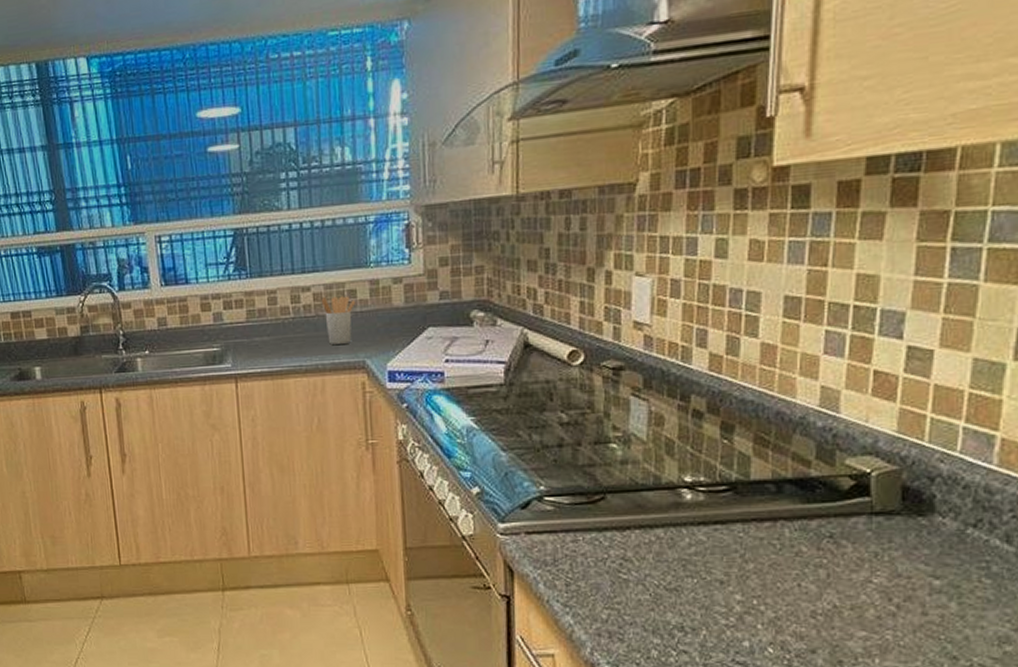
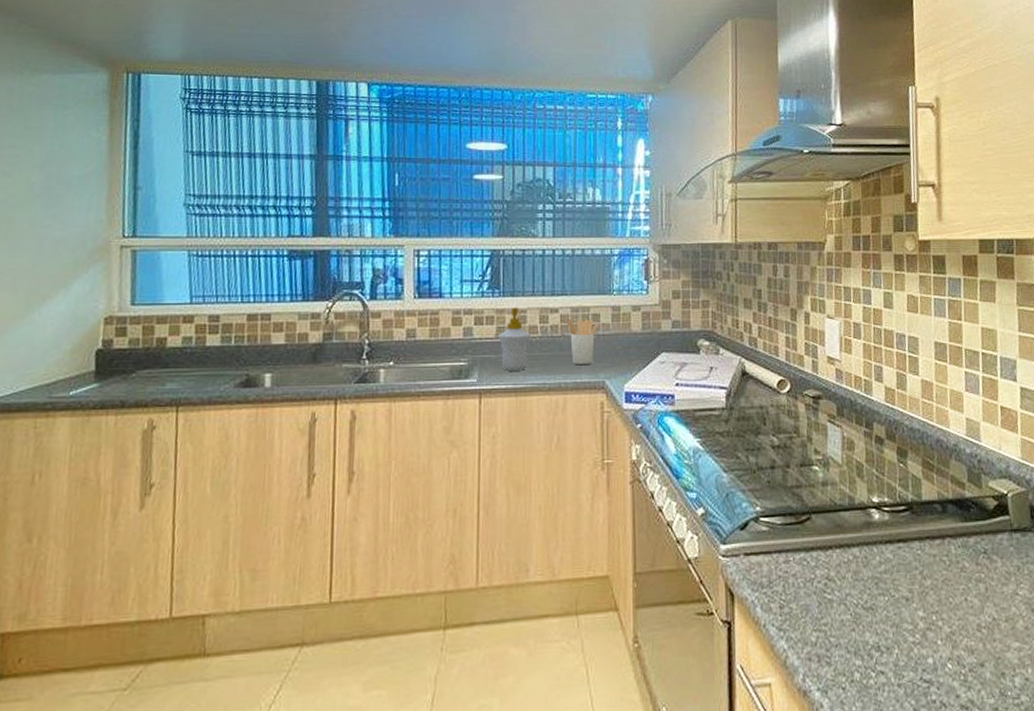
soap bottle: none [249,288,283,355] -> present [499,307,531,371]

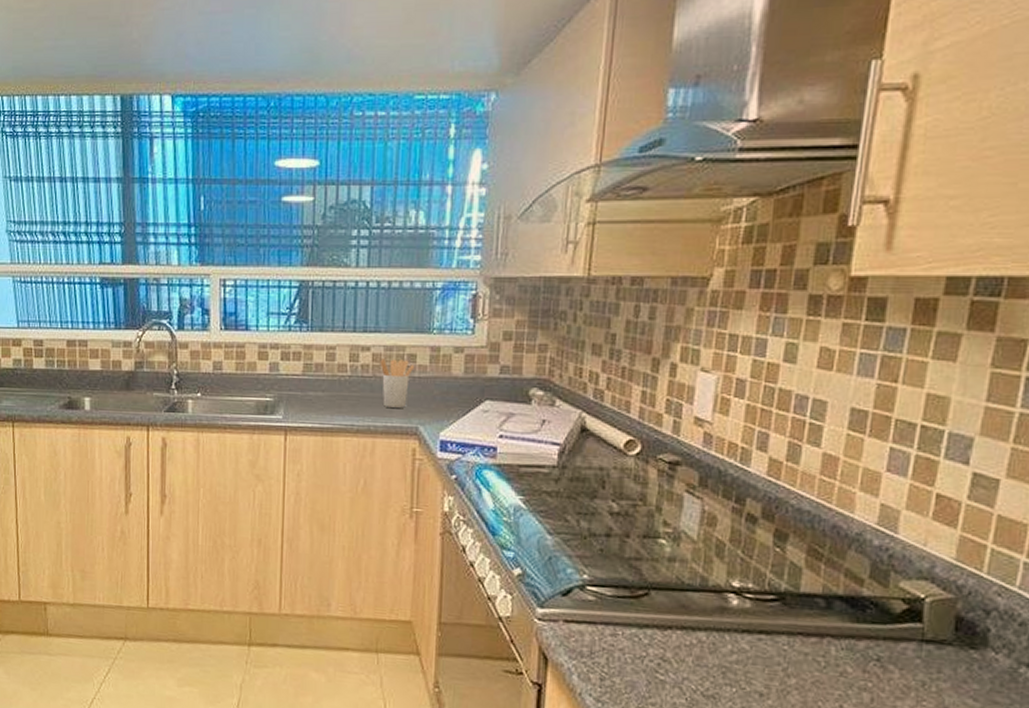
soap bottle: present [499,307,531,371] -> none [306,343,340,410]

